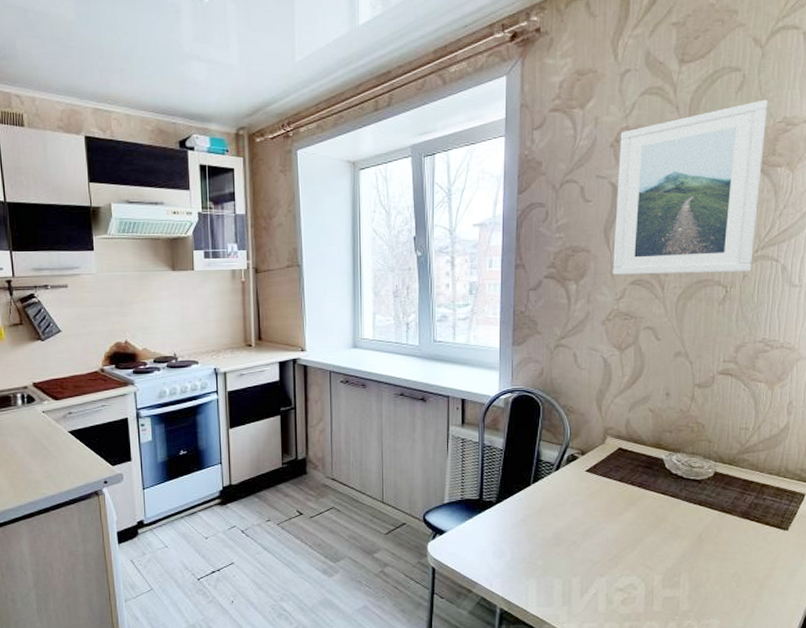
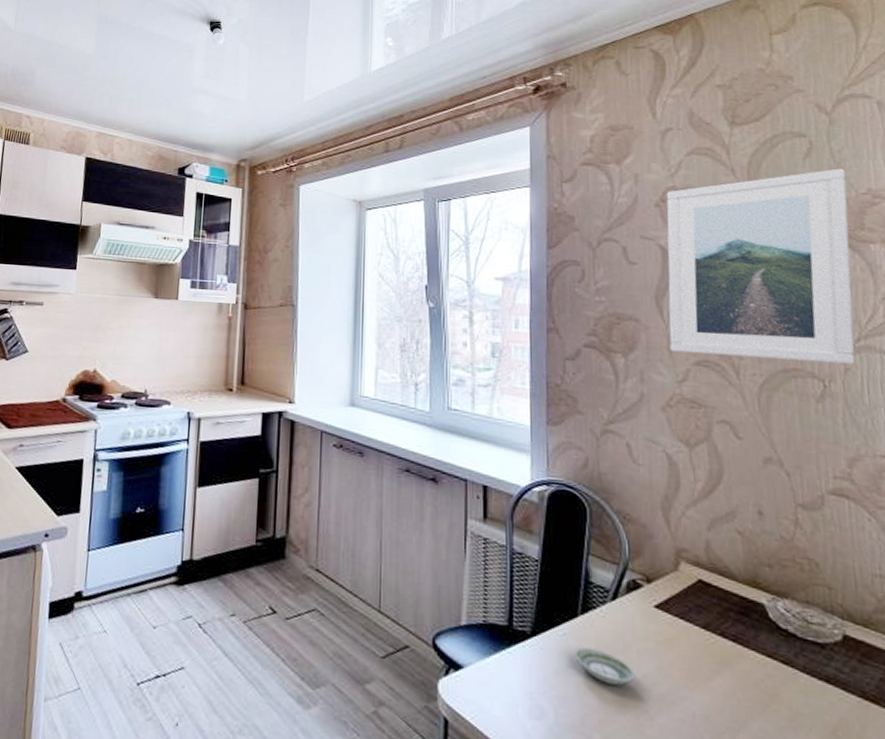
saucer: none [526,506,569,528] -> present [574,647,636,686]

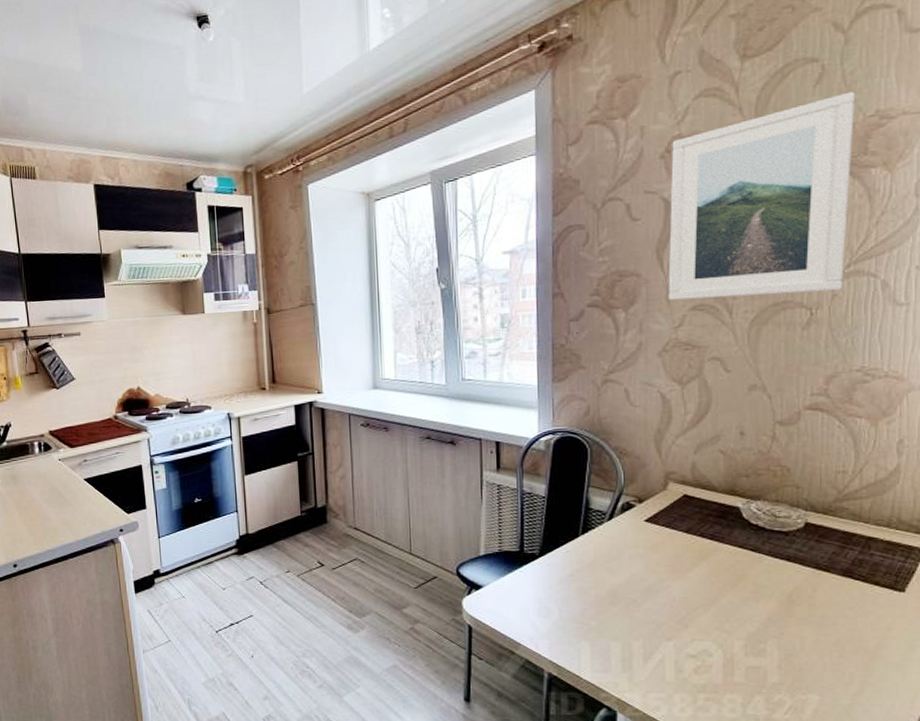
saucer: present [574,647,636,686] -> none [575,560,627,584]

